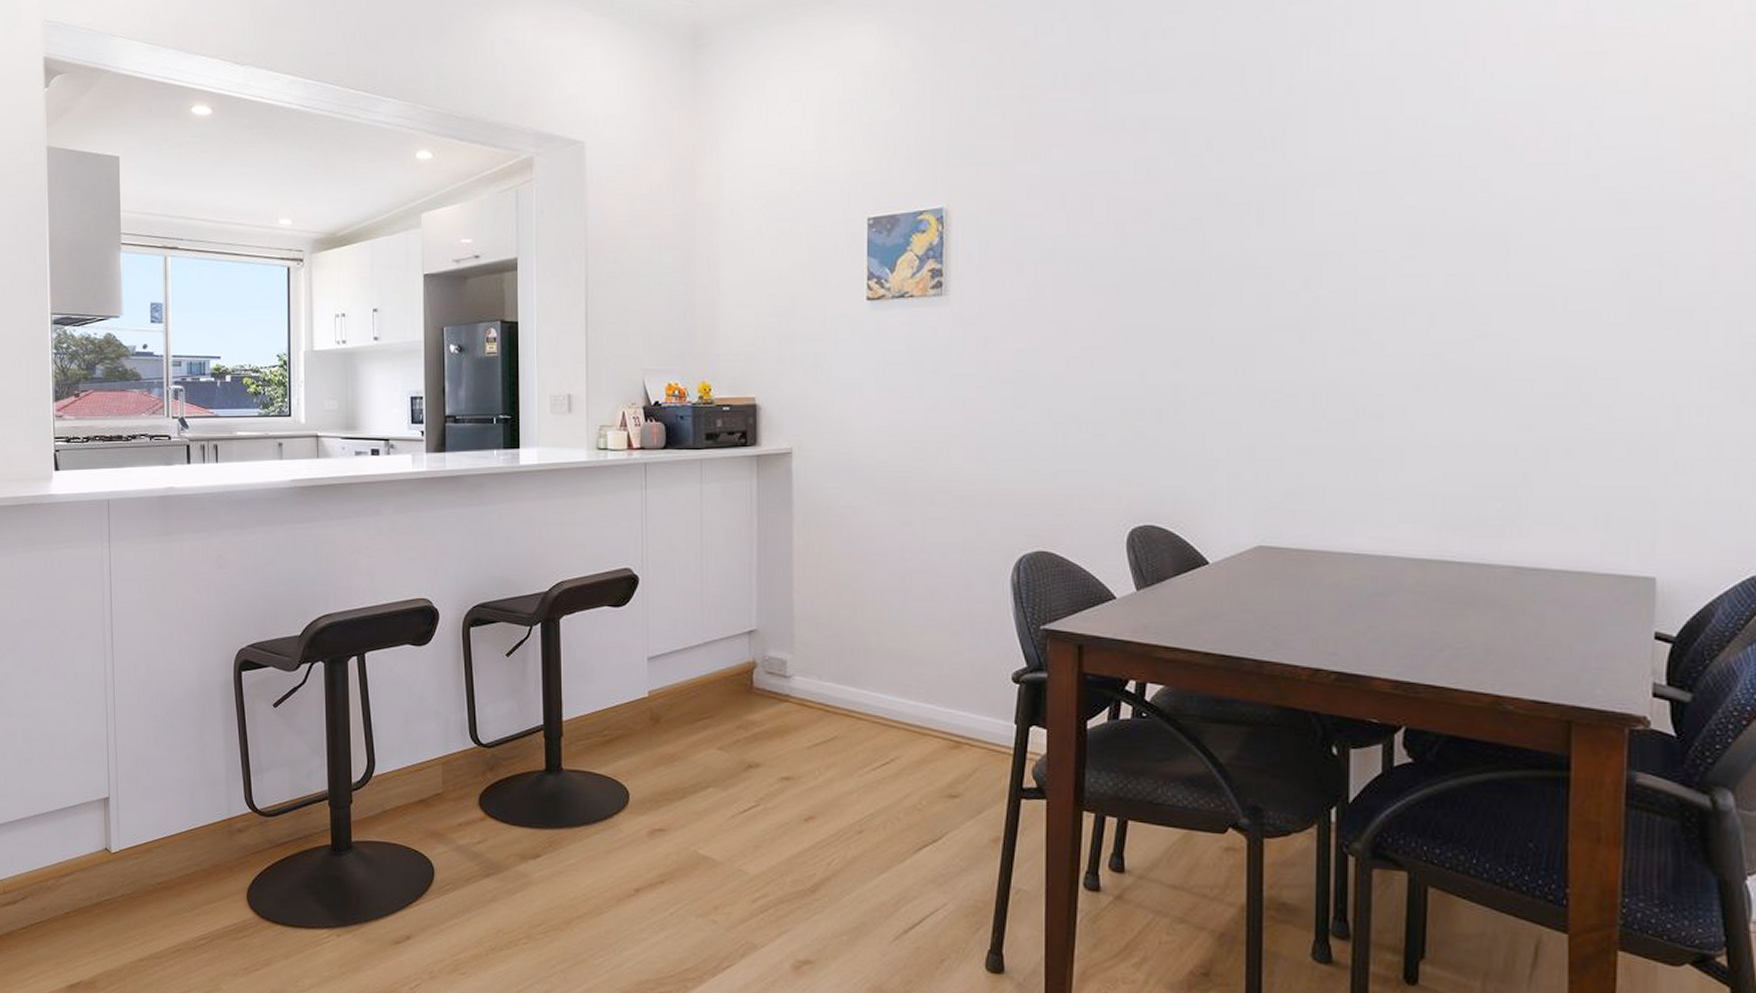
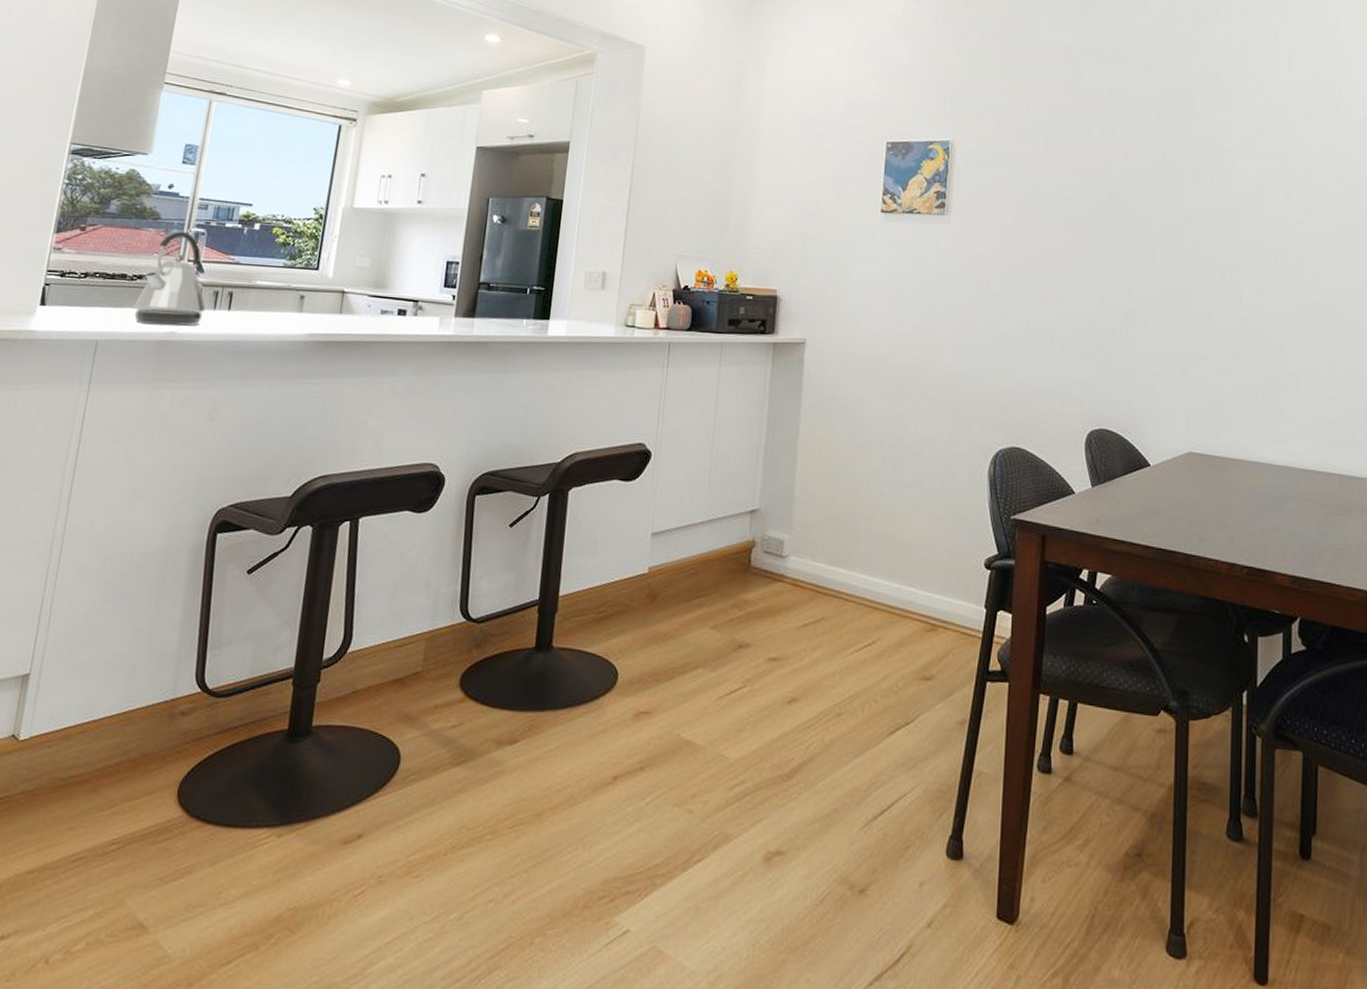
kettle: none [133,389,196,482] -> present [133,231,206,327]

